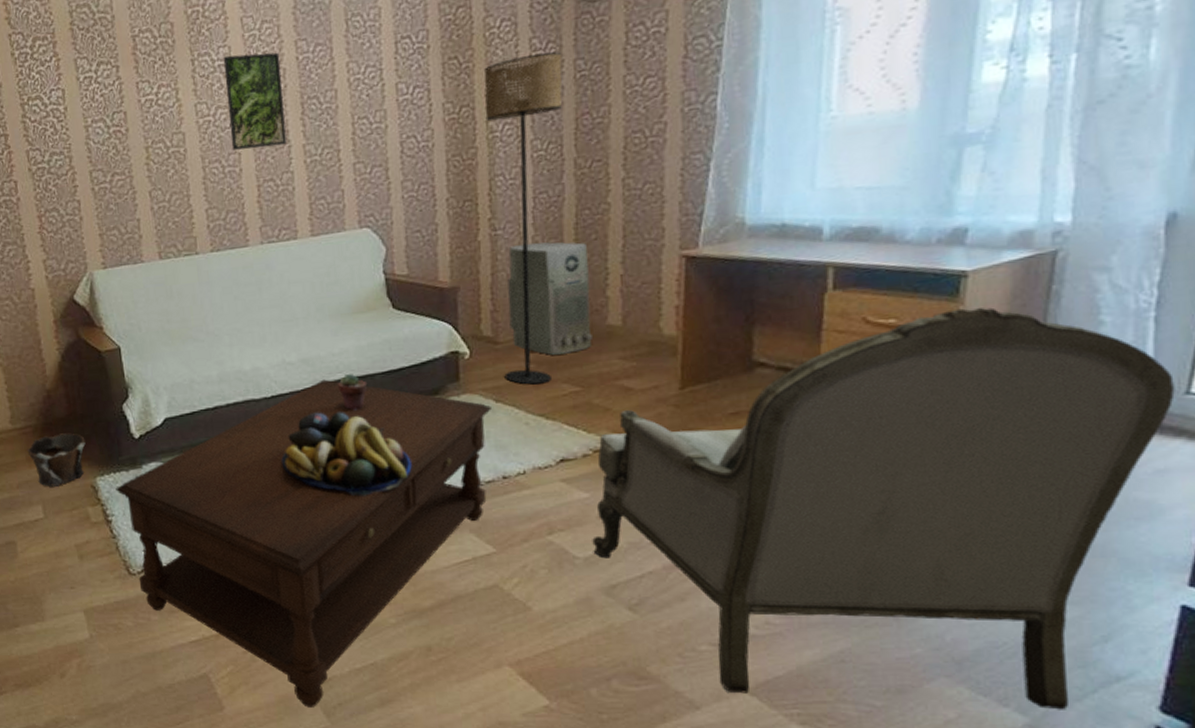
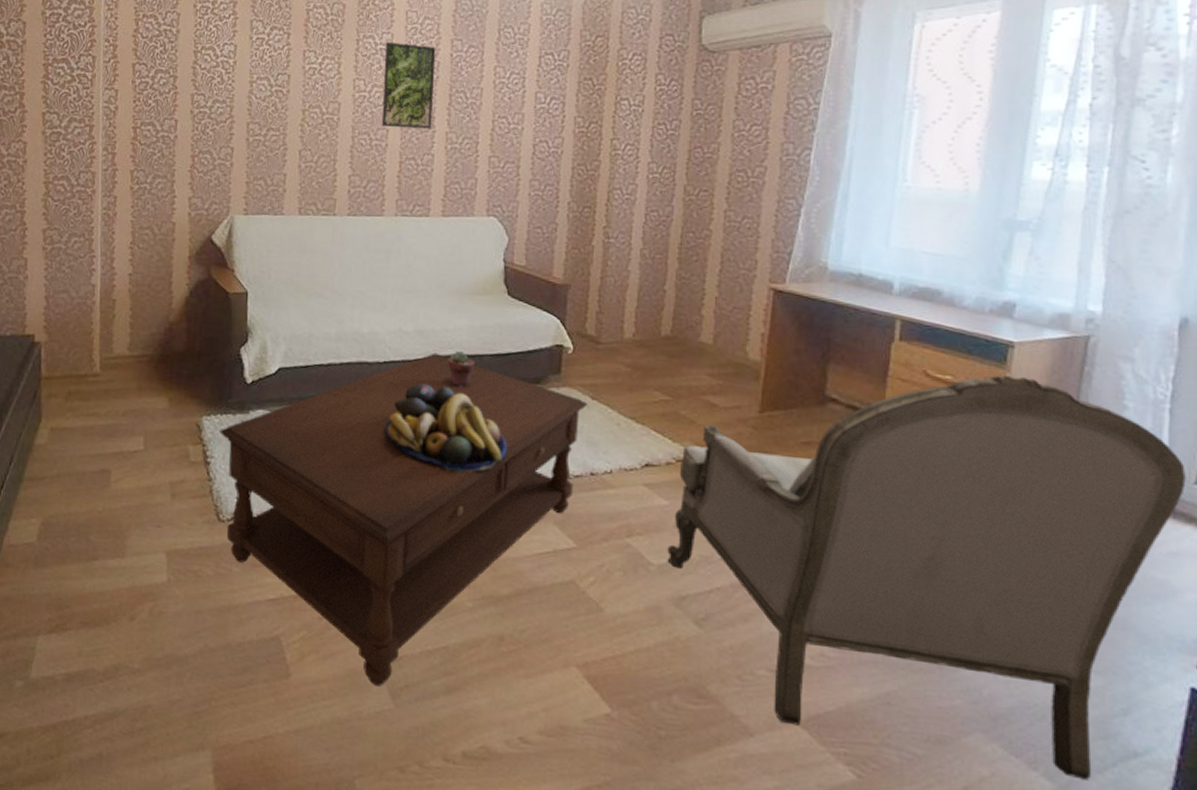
clay pot: present [27,433,86,487] -> none [139,367,198,420]
floor lamp: present [484,52,563,385] -> none [602,88,681,388]
air purifier: present [507,242,594,355] -> none [612,254,688,363]

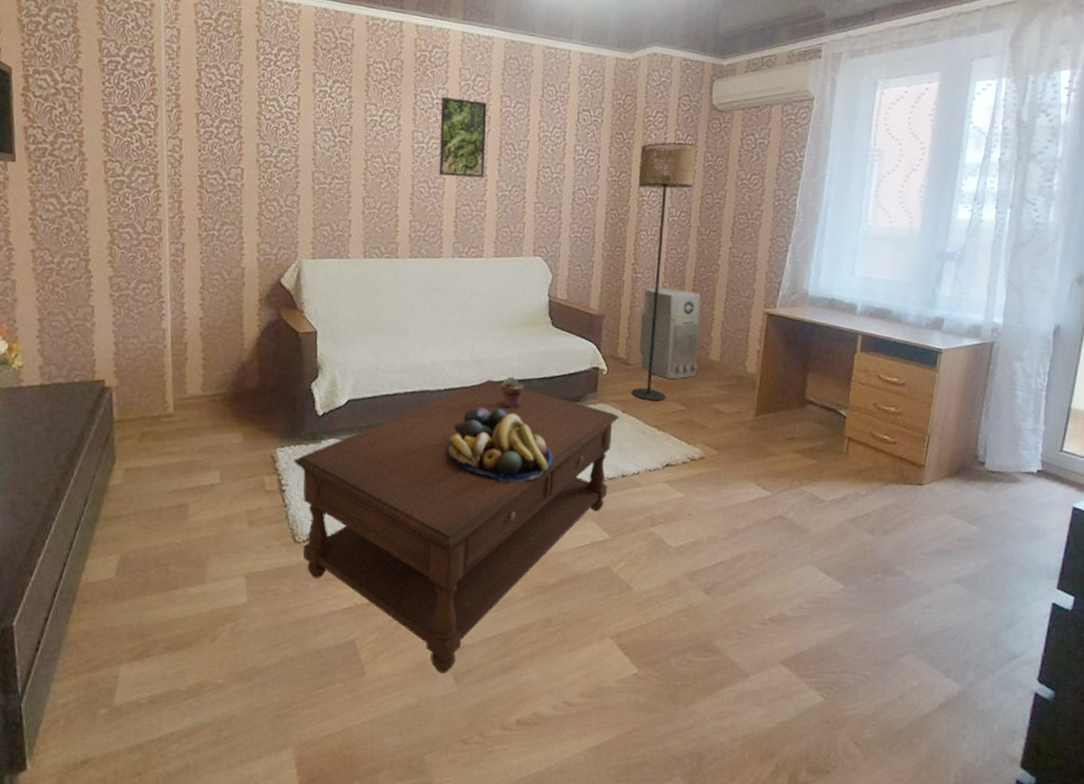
floor lamp: none [602,88,681,388] -> present [631,142,696,401]
air purifier: none [612,254,688,363] -> present [639,287,700,379]
armchair: present [667,375,1186,781] -> none [683,376,1054,680]

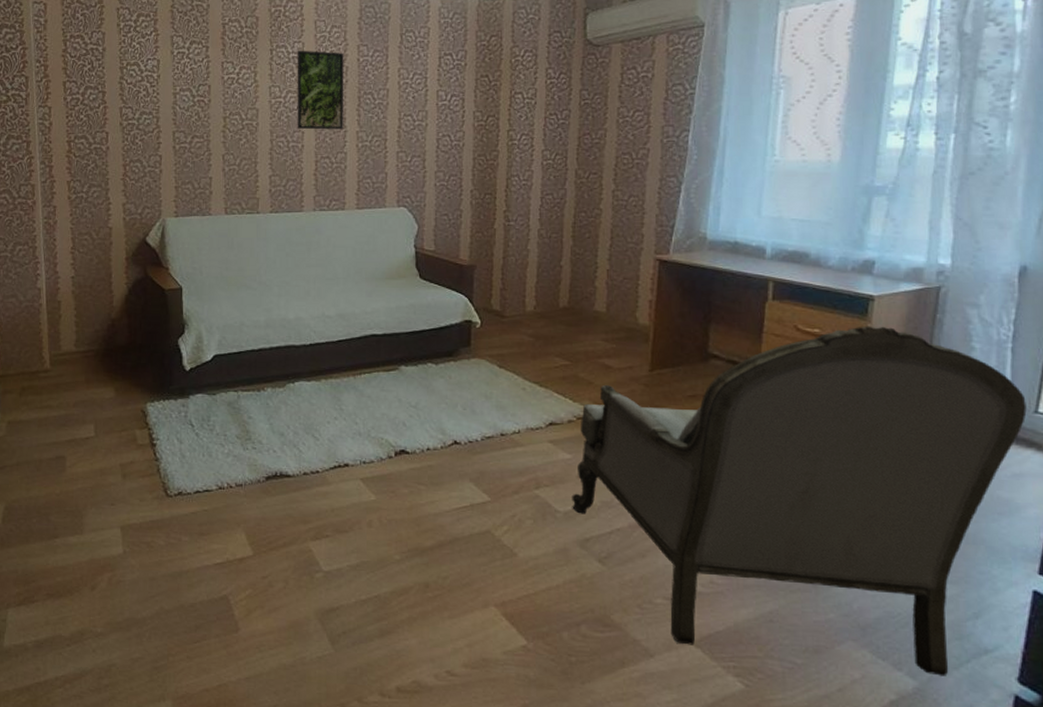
coffee table: present [293,379,619,674] -> none [163,333,495,634]
fruit bowl: present [446,407,552,484] -> none [313,362,425,441]
potted succulent: present [501,376,524,409] -> none [368,330,392,364]
floor lamp: present [631,142,696,401] -> none [507,81,570,356]
air purifier: present [639,287,700,379] -> none [515,235,583,332]
armchair: none [683,376,1054,680] -> present [572,326,1027,677]

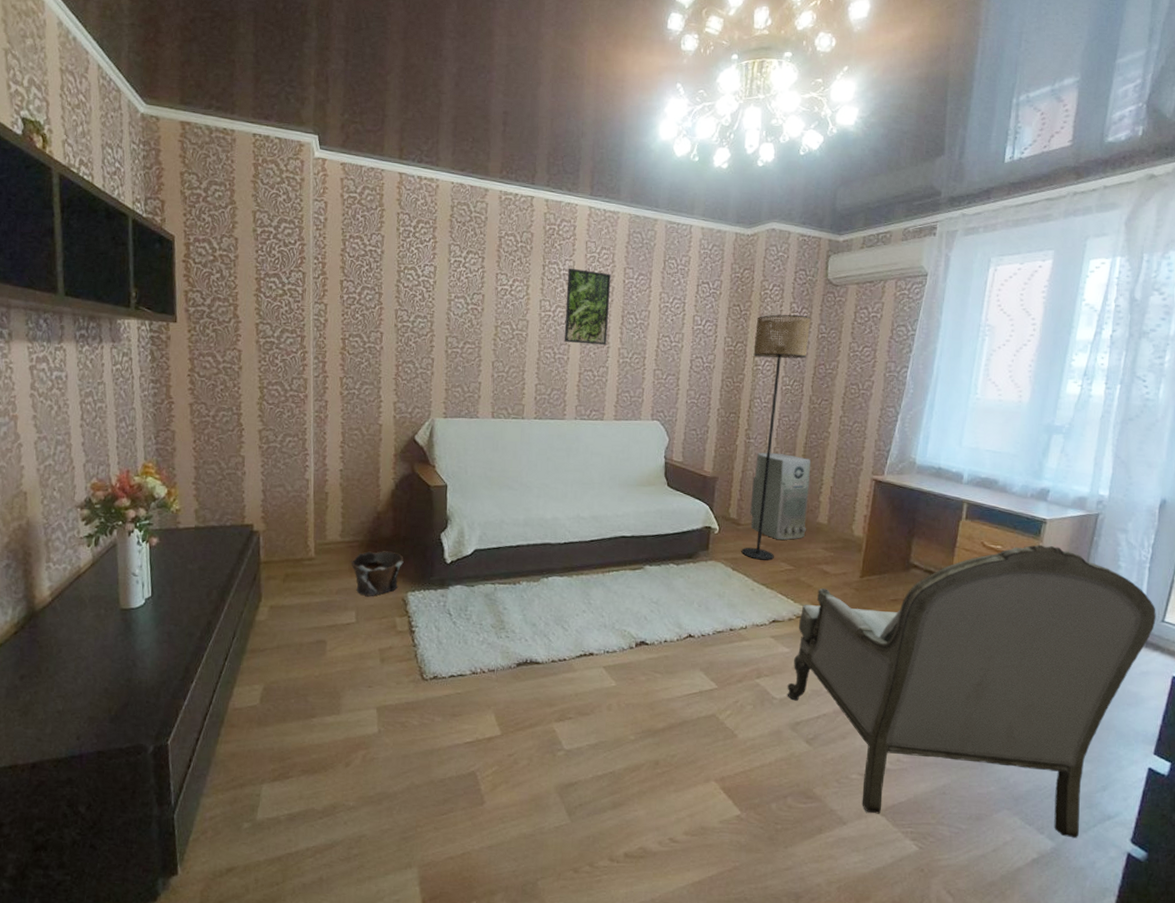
clay pot: none [87,360,141,408] -> present [351,551,404,596]
floor lamp: none [507,81,570,356] -> present [741,314,810,561]
air purifier: none [515,235,583,332] -> present [750,452,810,540]

